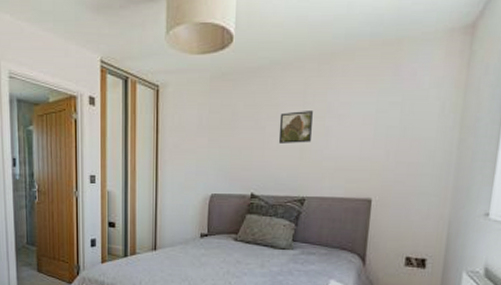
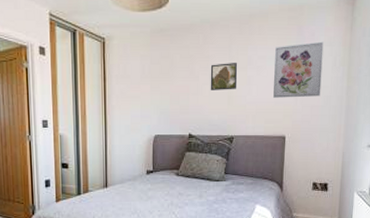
wall art: none [358,82,429,153] -> present [273,41,324,98]

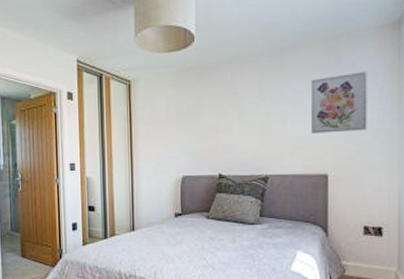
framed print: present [210,63,237,90] -> none [240,98,269,128]

